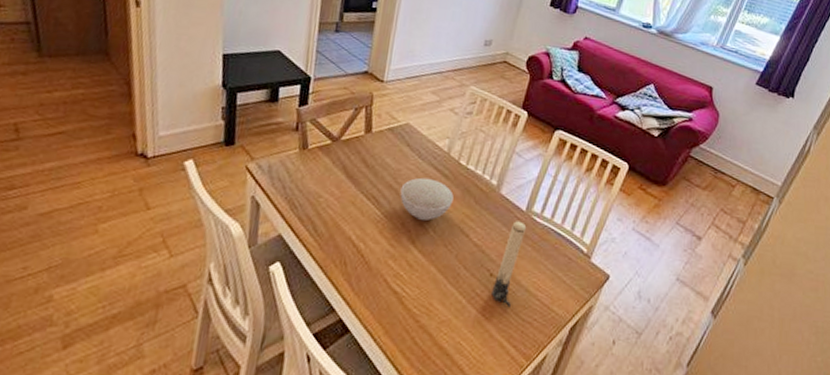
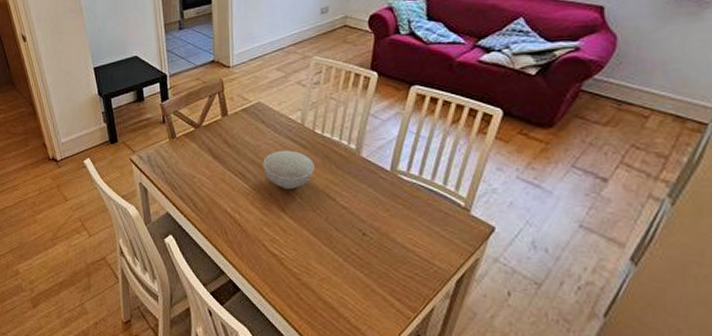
candle: present [491,221,527,308] -> none [367,181,394,264]

